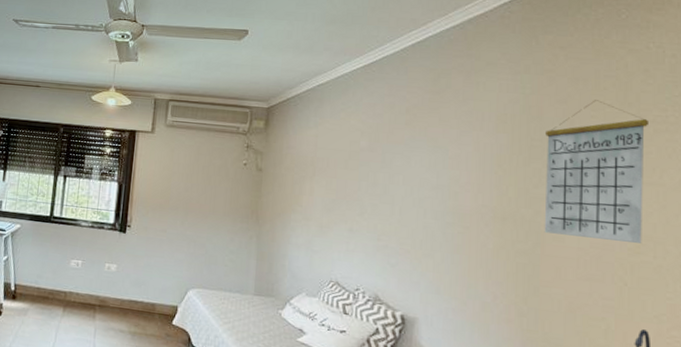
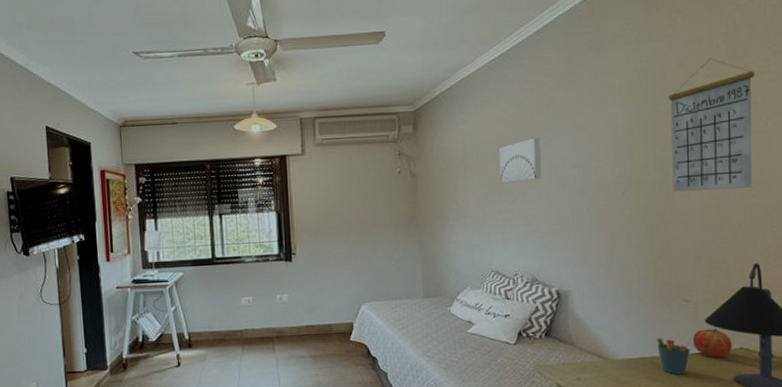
wall art: none [349,151,398,195] -> present [498,137,542,184]

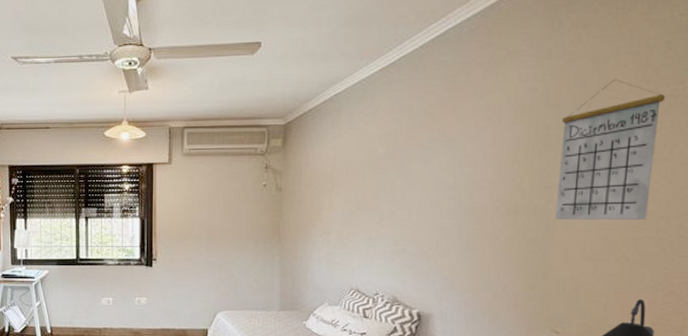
wall art: present [498,137,542,184] -> none [368,156,416,202]

